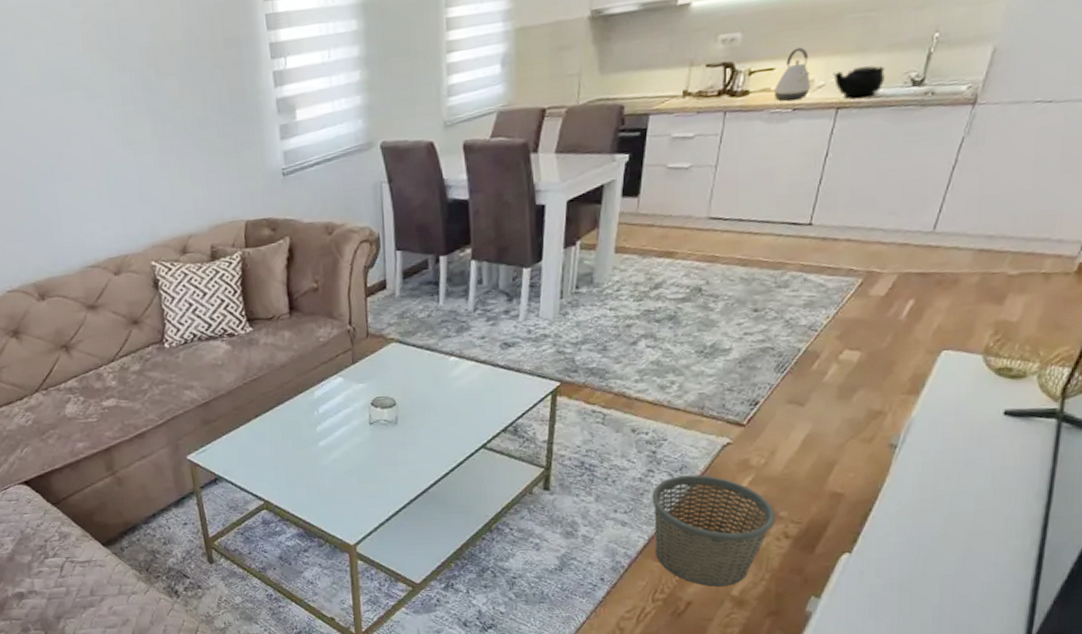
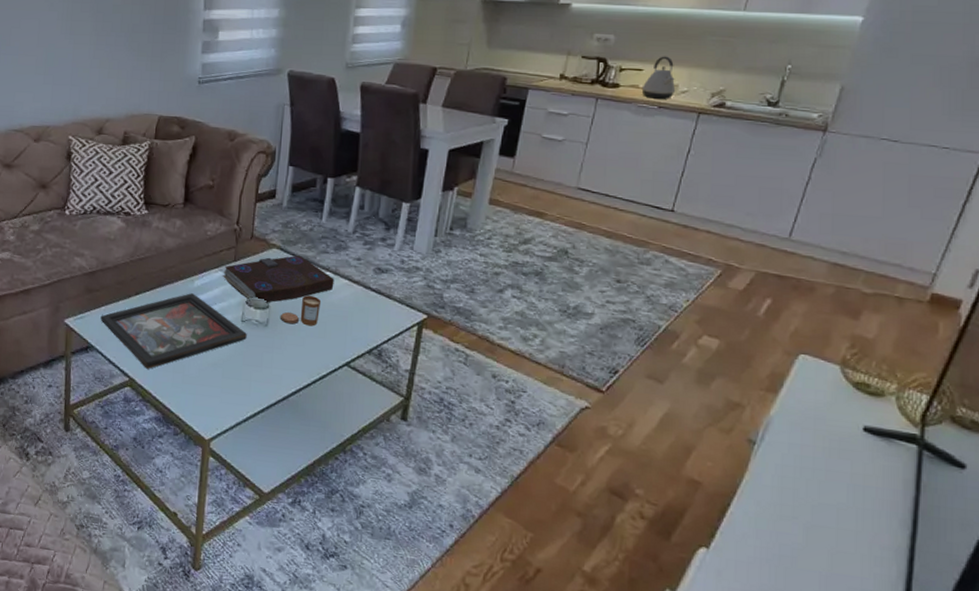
decorative tray: none [223,405,377,489] -> present [100,293,247,369]
book: none [342,345,461,402] -> present [222,255,334,303]
candle: none [409,384,450,418] -> present [281,295,322,326]
basket: present [652,474,776,587] -> none [508,431,632,559]
teapot: present [833,65,885,99] -> none [695,82,742,108]

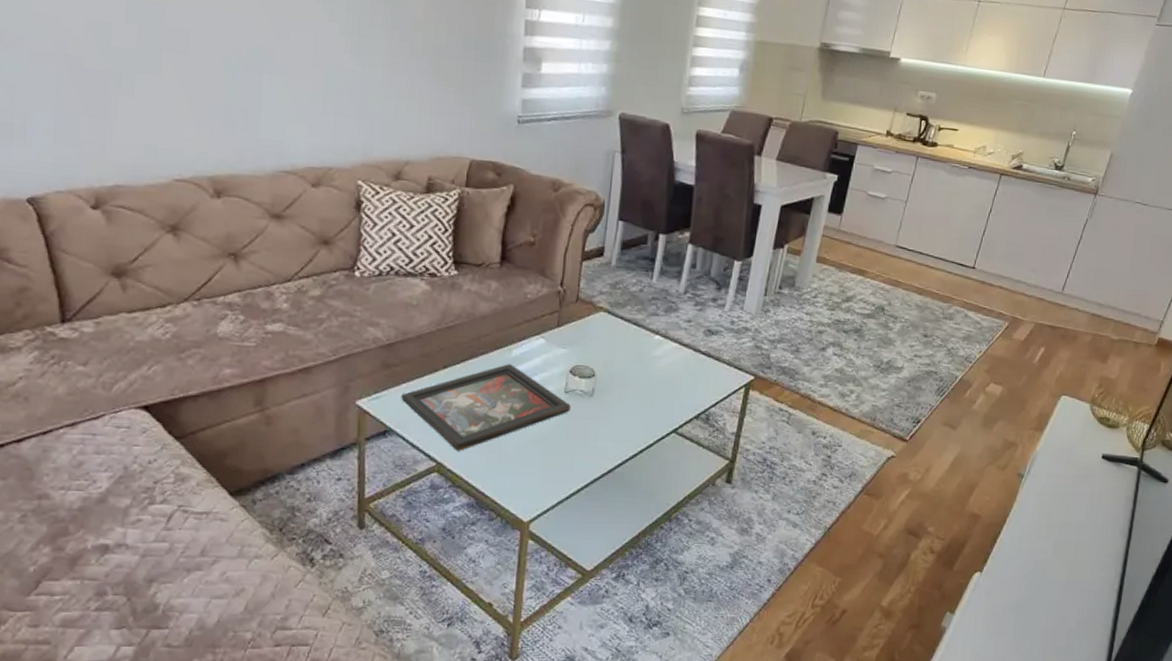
book: present [222,255,334,303] -> none [544,319,664,371]
candle: present [281,295,322,326] -> none [607,361,650,394]
kettle: present [641,56,676,99] -> none [955,117,984,160]

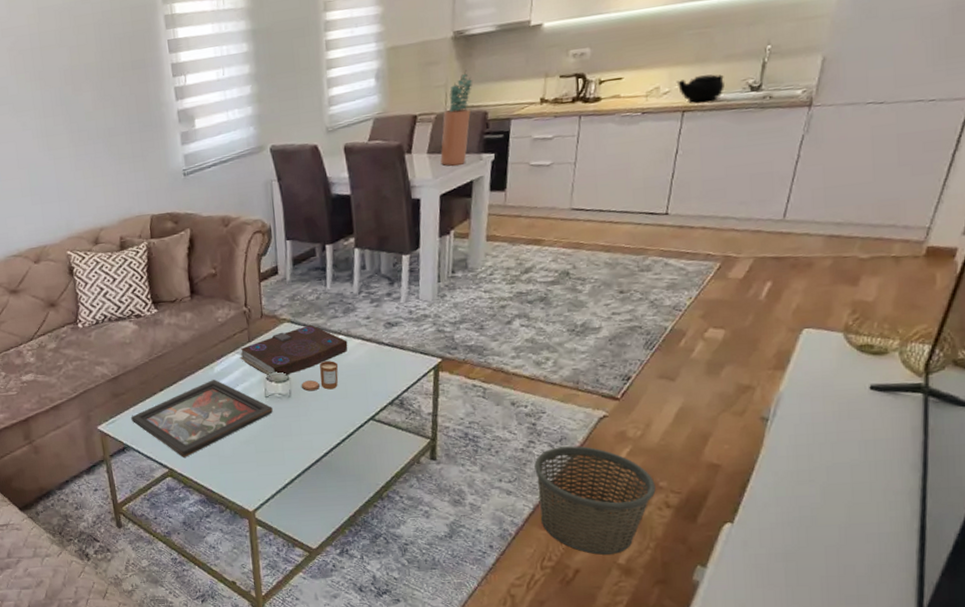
book: none [544,319,664,371] -> present [239,325,348,377]
candle: none [607,361,650,394] -> present [302,361,339,391]
vase: none [787,84,831,179] -> present [440,70,473,166]
basket: none [820,483,925,596] -> present [534,446,656,555]
teapot: none [1000,144,1037,170] -> present [676,74,725,103]

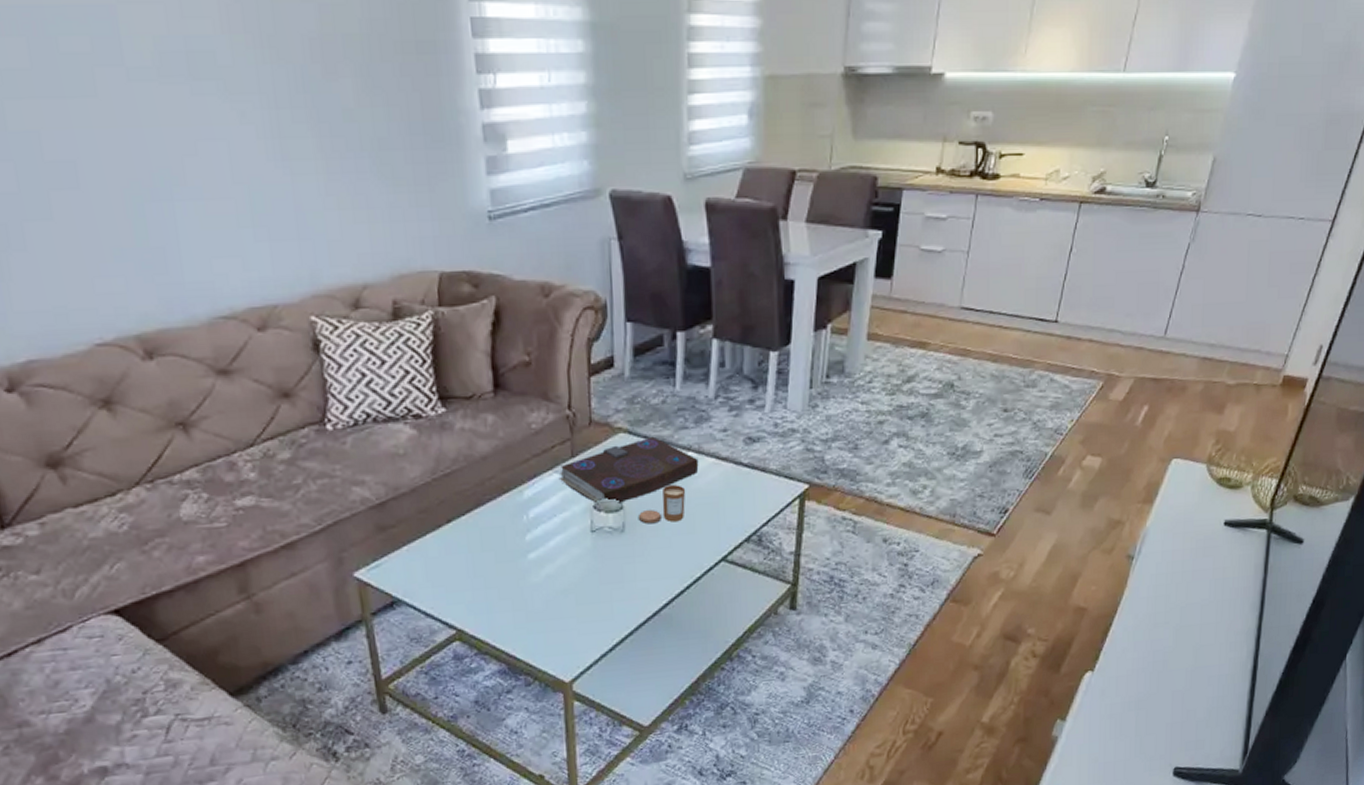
decorative tray: present [131,380,273,457] -> none [404,508,600,614]
vase: present [440,70,473,166] -> none [820,120,864,241]
basket: present [534,446,656,555] -> none [903,589,1024,714]
teapot: present [676,74,725,103] -> none [1076,162,1122,193]

